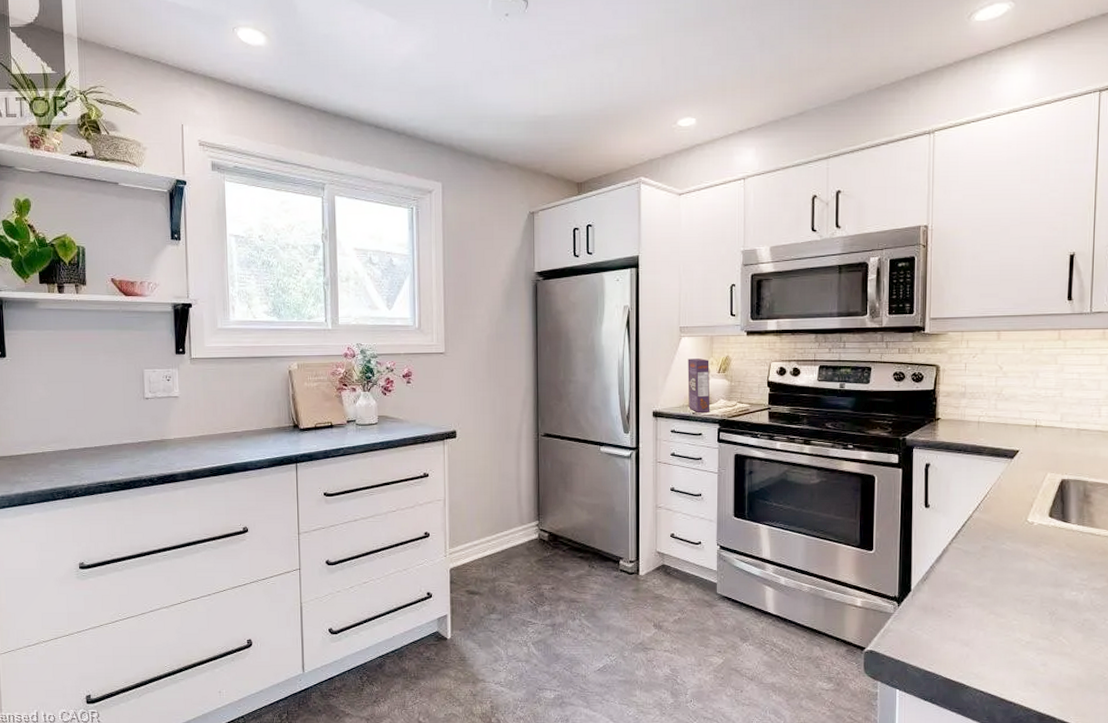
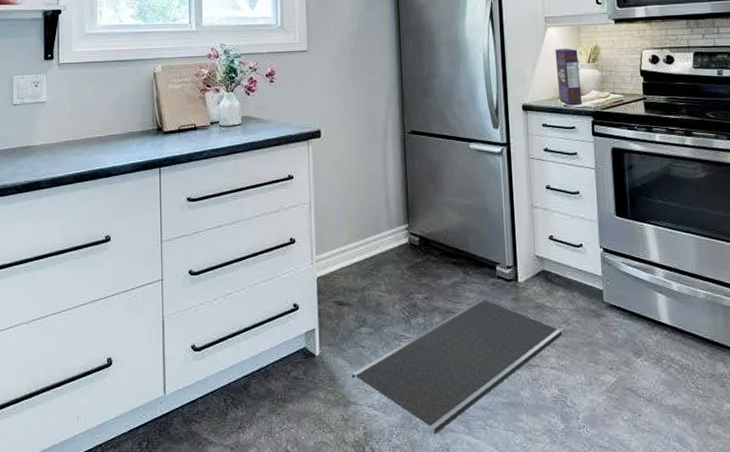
door mat: none [481,589,677,708] -> present [352,299,563,435]

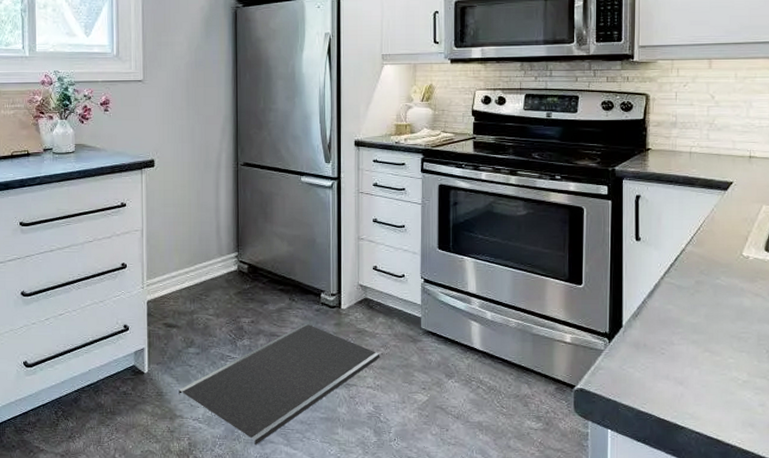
cereal box: present [555,48,583,106] -> none [390,87,414,143]

